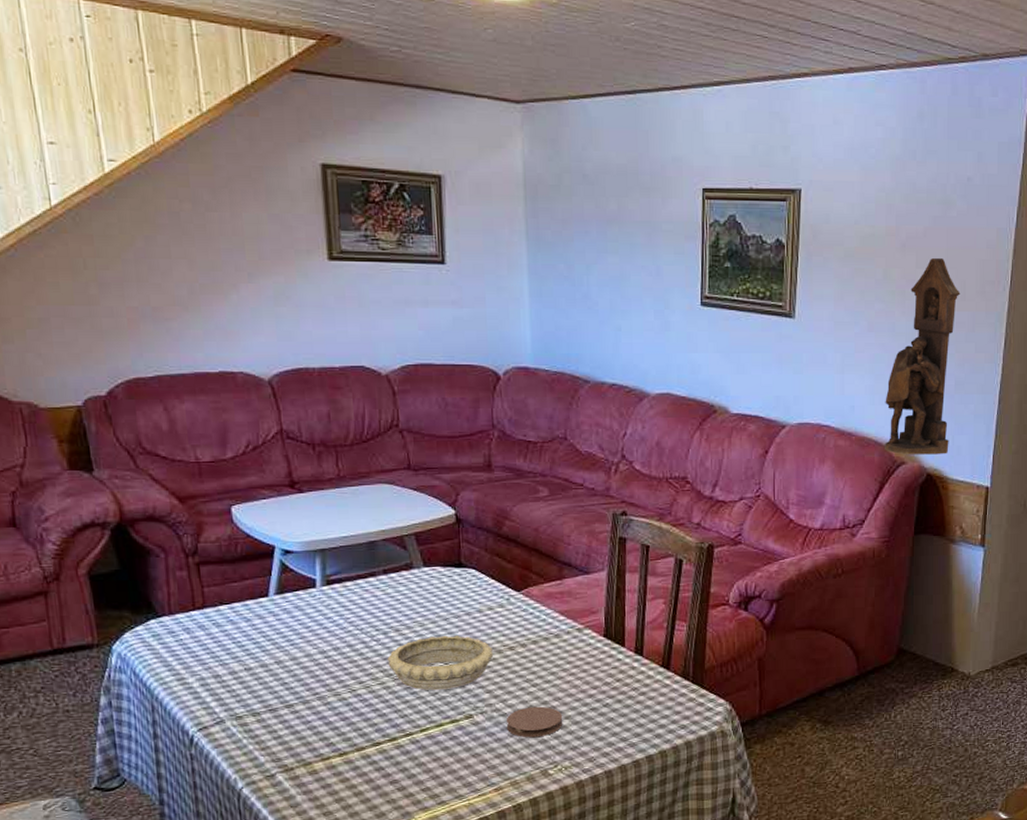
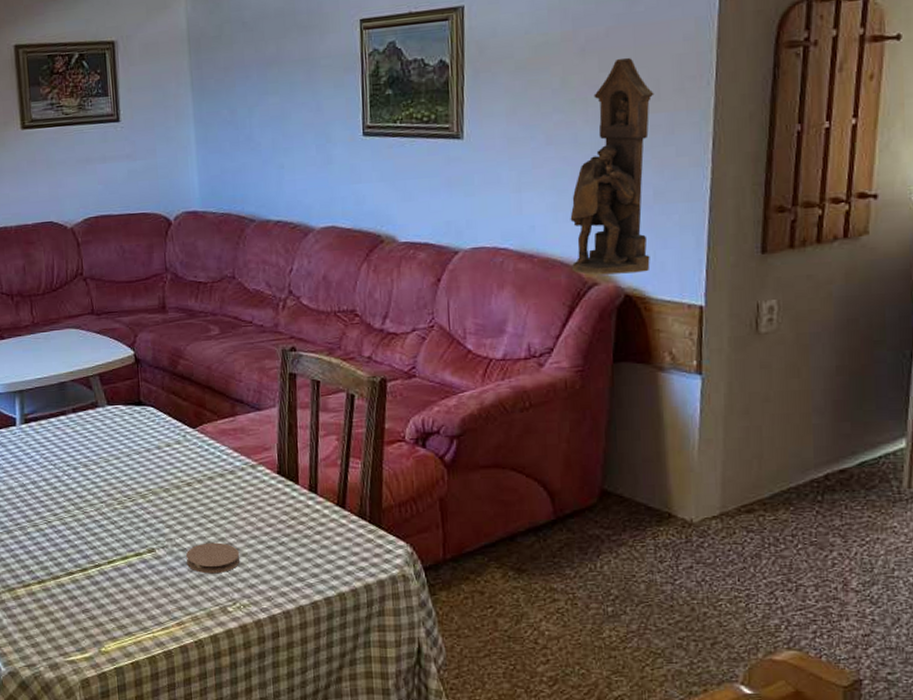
decorative bowl: present [387,635,493,690] -> none [77,470,172,523]

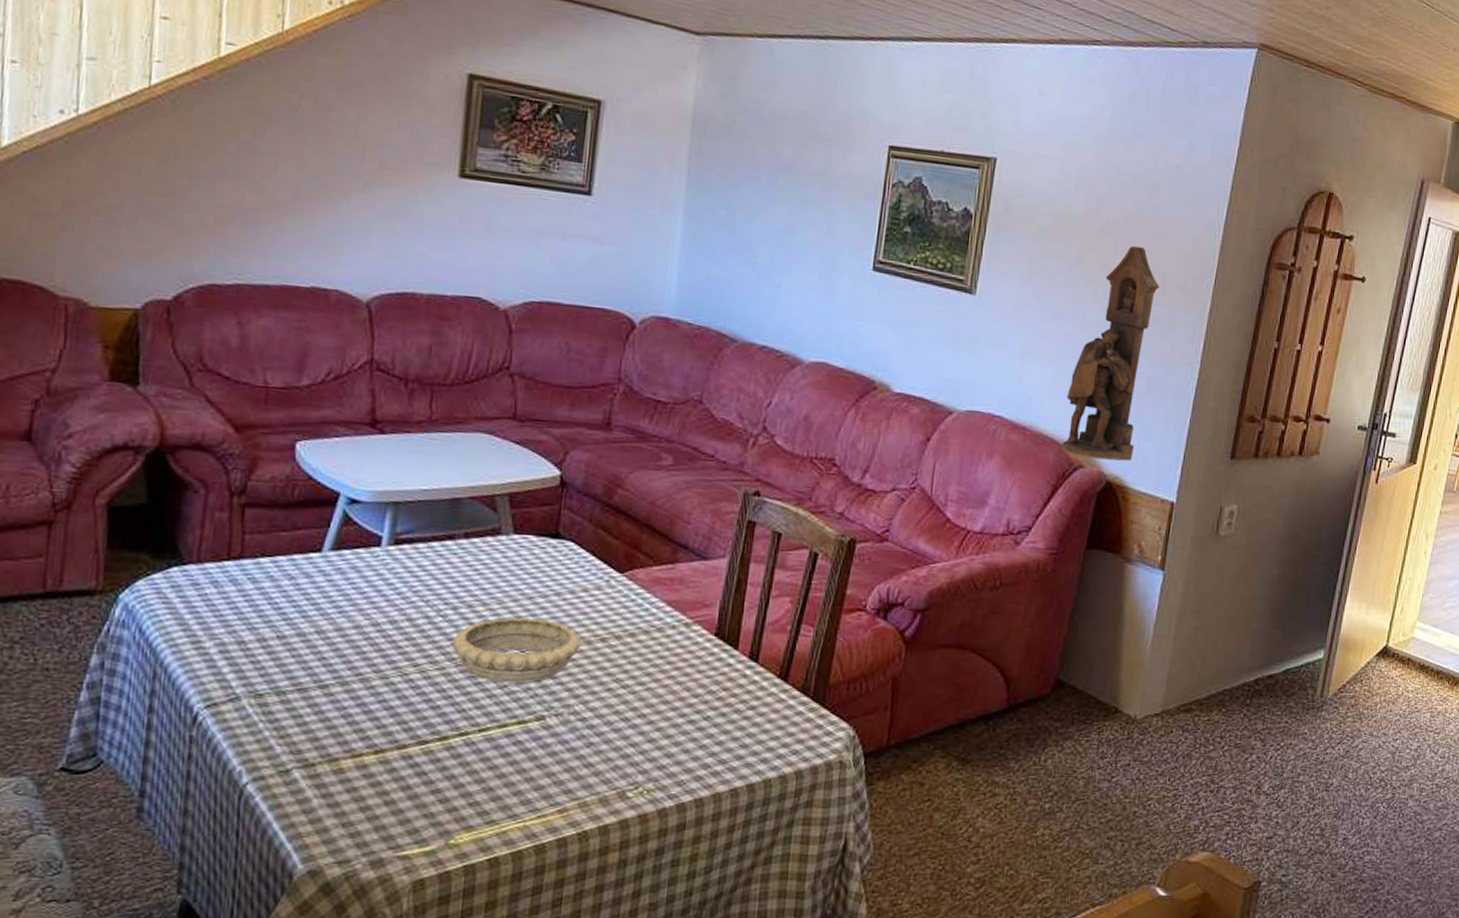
decorative bowl: none [77,470,172,523] -> present [452,617,581,683]
coaster: present [185,542,240,574] -> none [583,712,654,751]

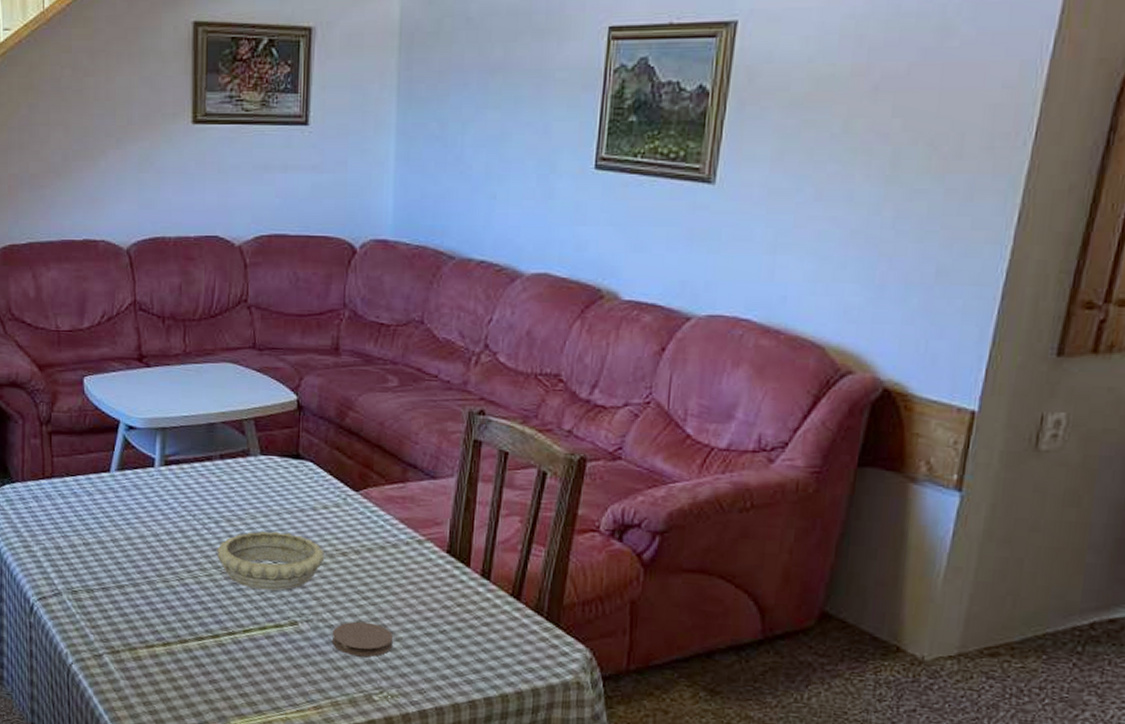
coaster: none [583,712,654,751] -> present [331,621,394,657]
cuckoo clock: present [1062,245,1160,462] -> none [825,102,956,364]

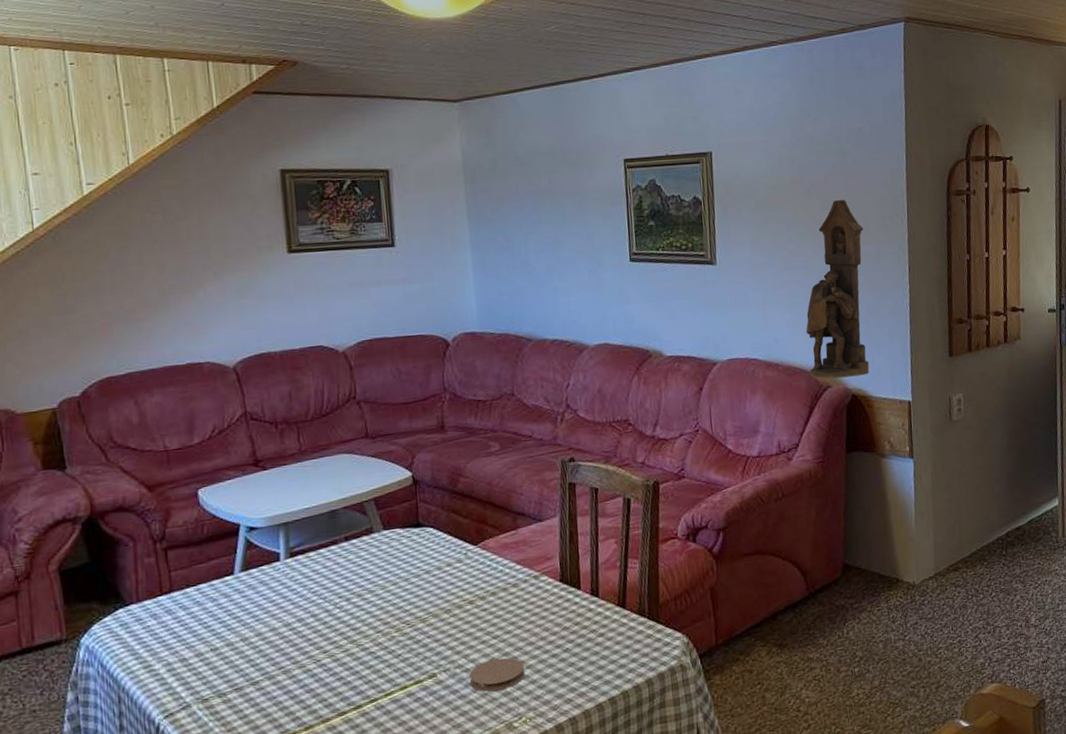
decorative bowl: present [217,531,324,591] -> none [351,595,453,654]
cuckoo clock: none [825,102,956,364] -> present [806,199,870,379]

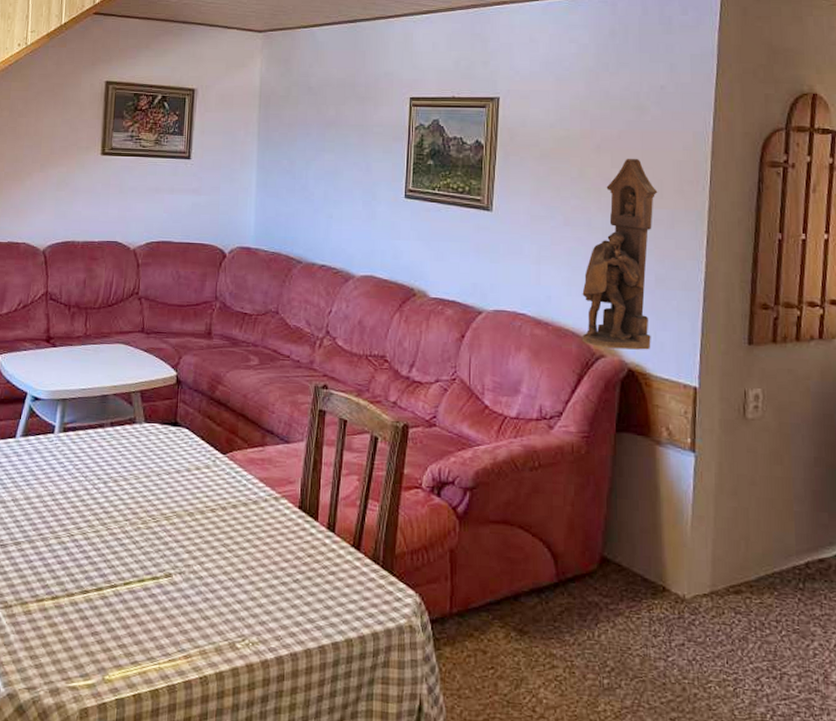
coaster: present [469,657,525,692] -> none [201,572,255,606]

